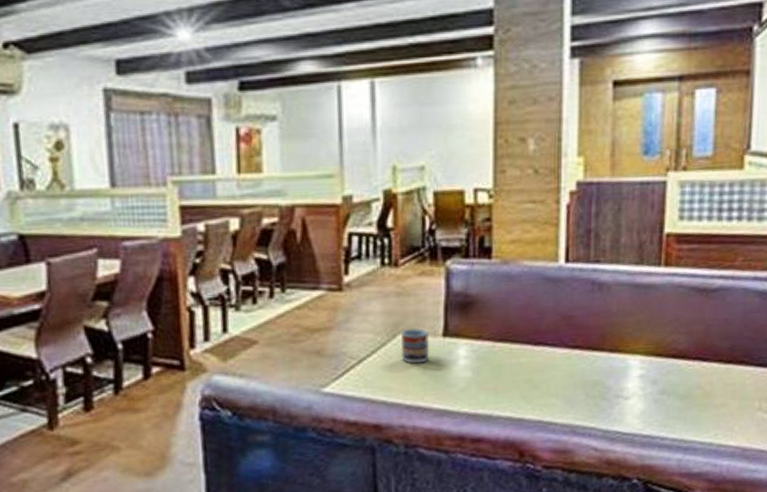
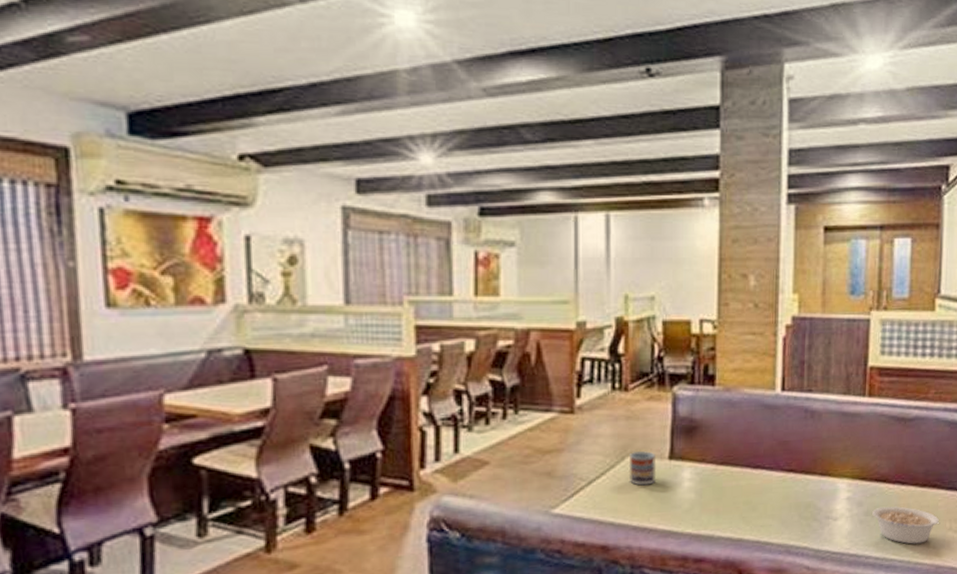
legume: none [669,384,749,425] -> present [872,506,941,544]

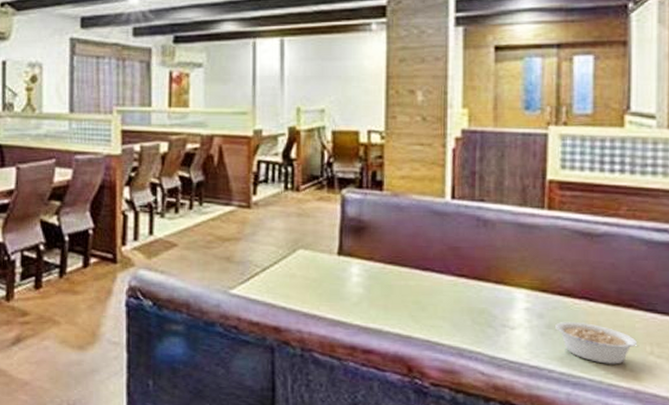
cup: present [628,451,657,486] -> none [299,246,326,277]

